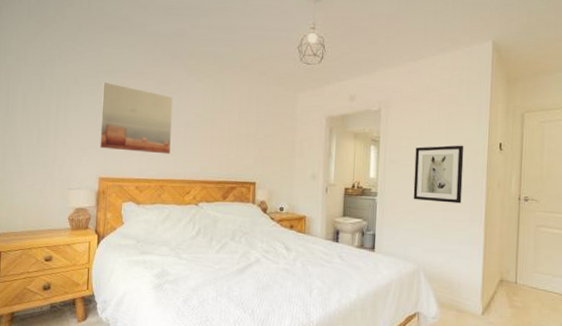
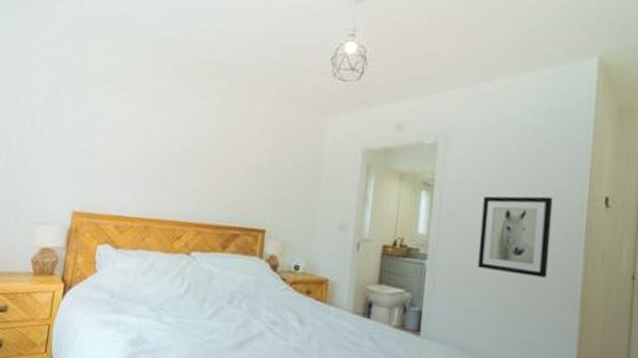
wall art: present [100,82,173,154] -> none [77,94,170,187]

